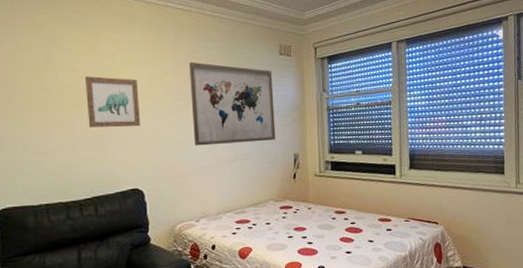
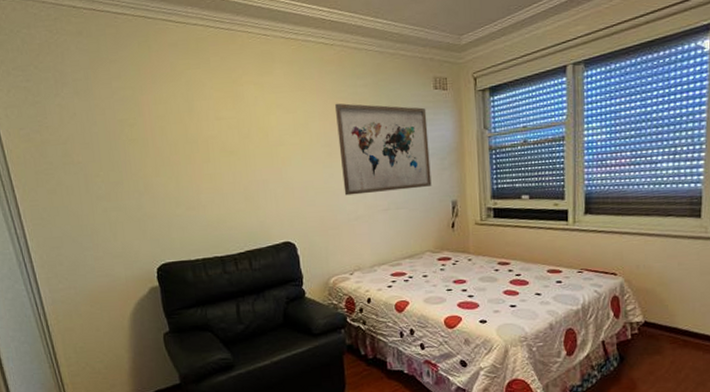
wall art: present [84,76,141,128] -> none [228,125,289,180]

